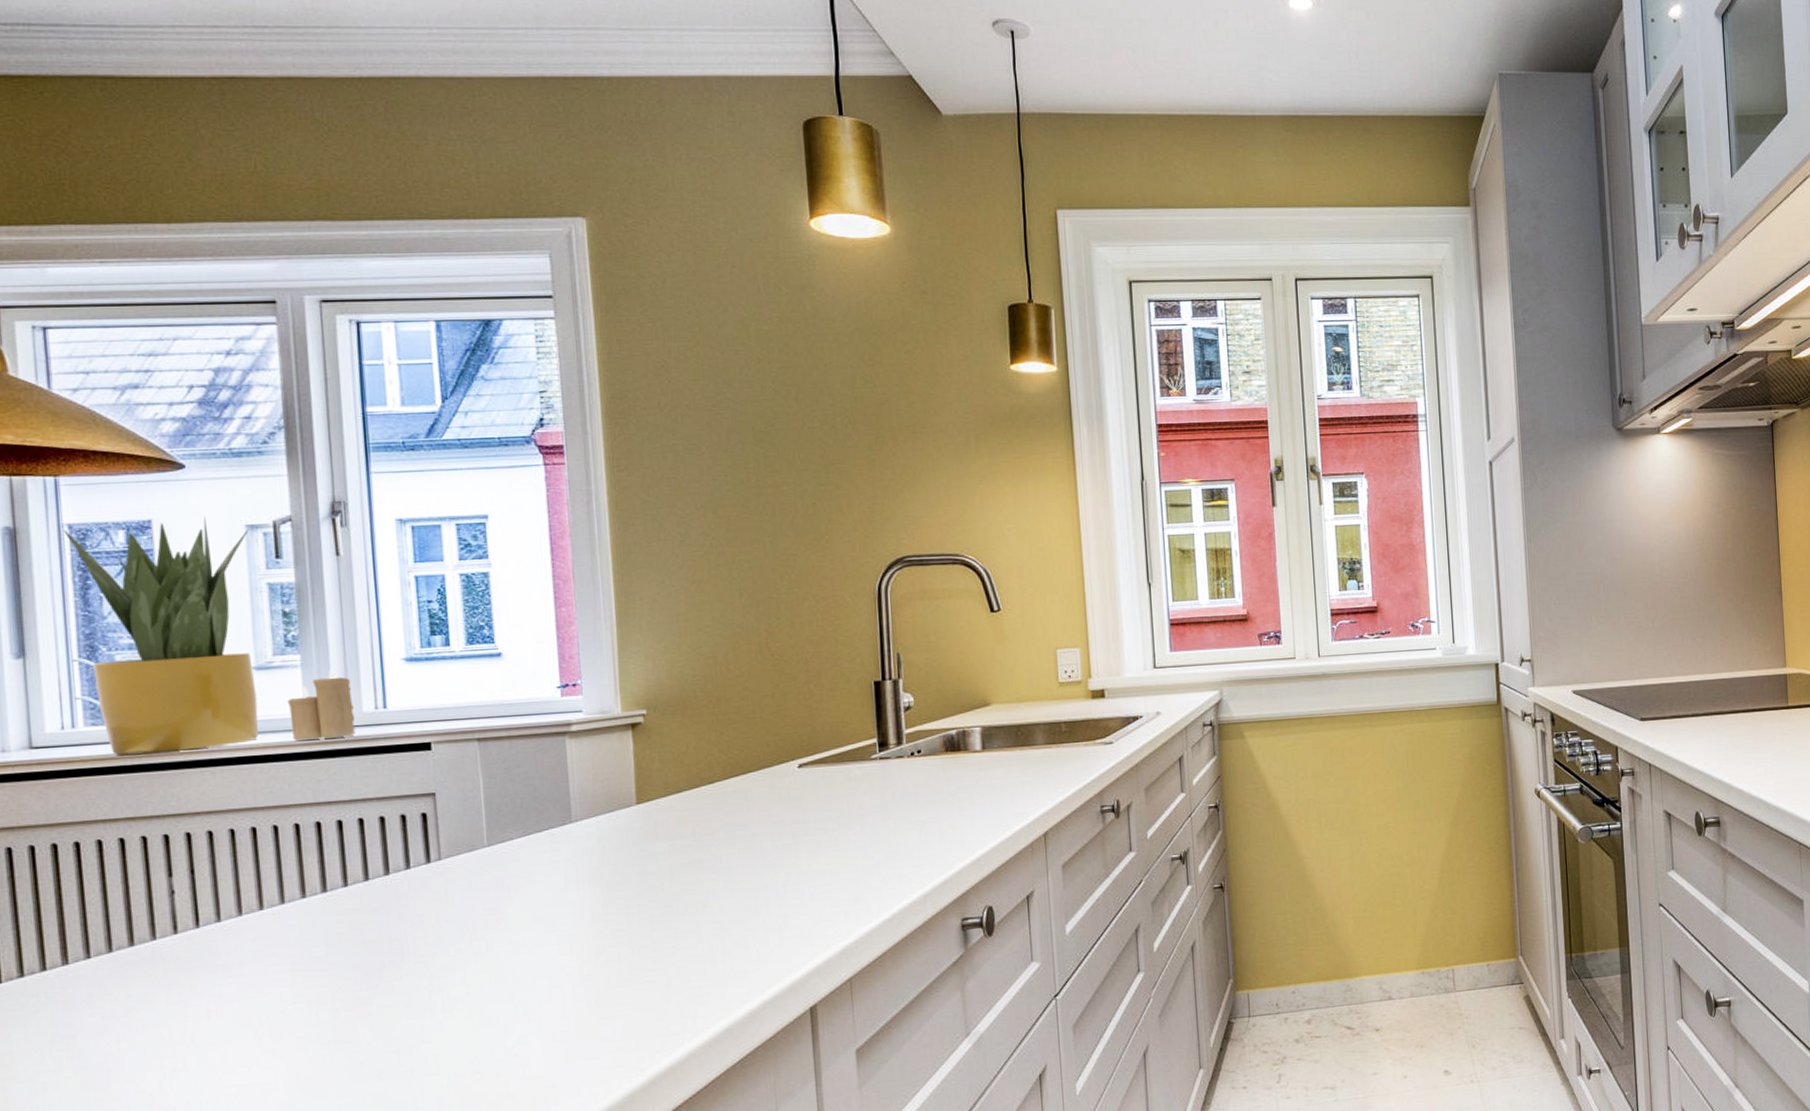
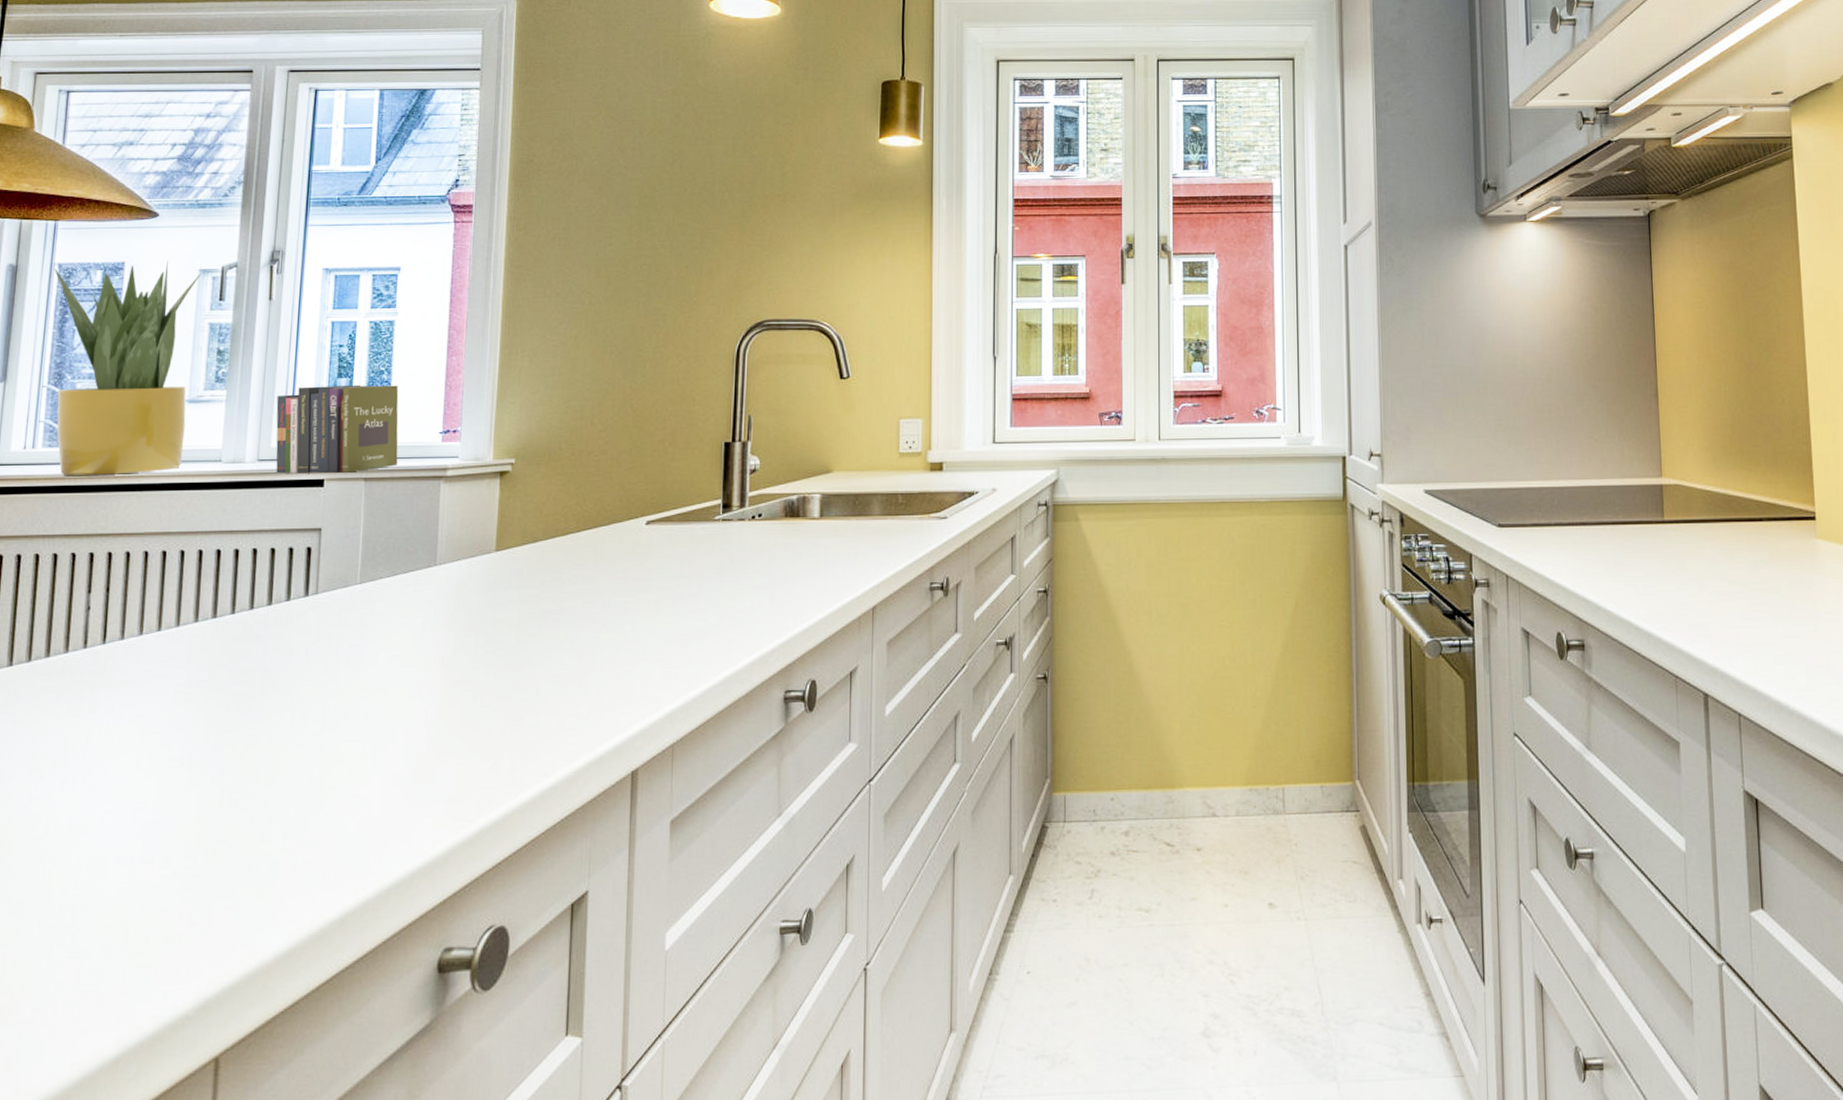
candle: present [287,669,355,740] -> none [209,405,265,471]
books: none [362,640,513,739] -> present [276,385,399,474]

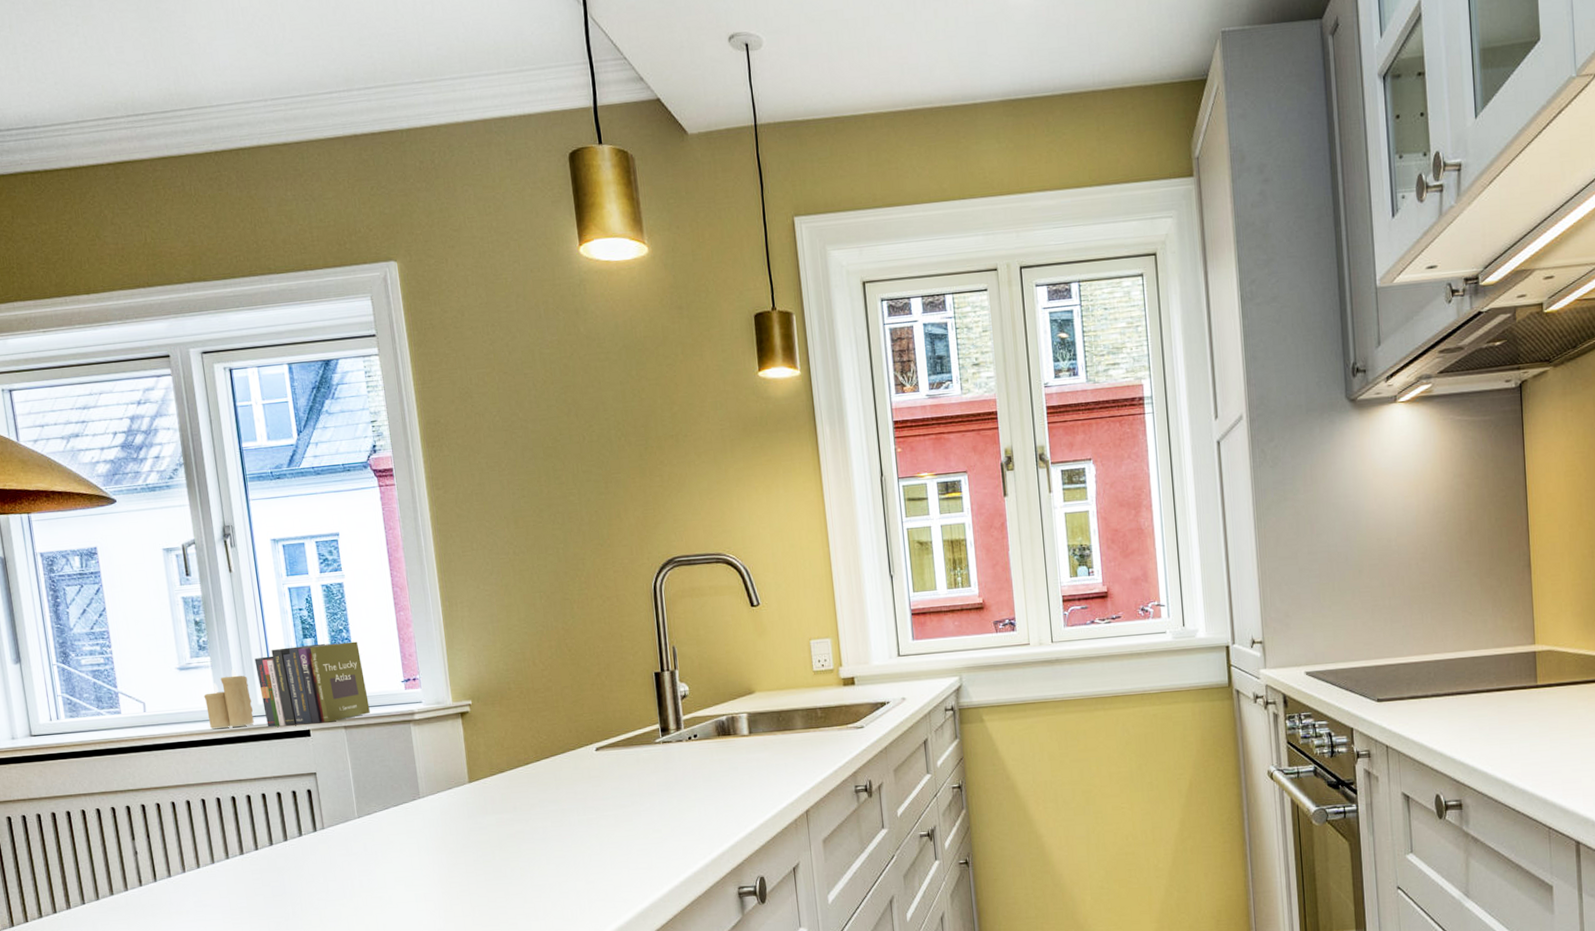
planter: present [54,261,202,477] -> none [38,543,186,742]
candle: none [209,405,265,471] -> present [203,668,254,729]

